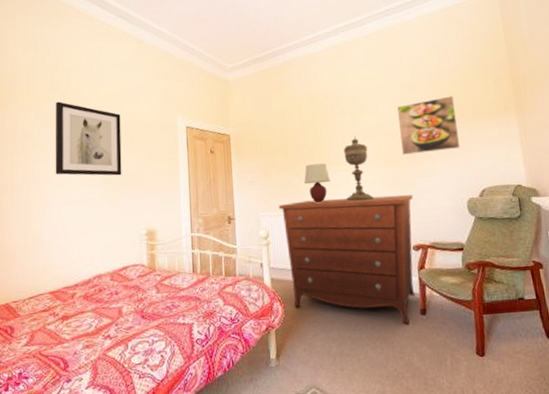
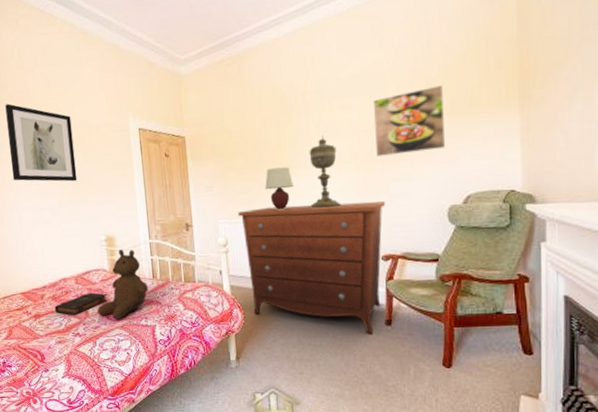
book: none [85,289,144,316] -> present [54,292,108,316]
teddy bear: none [132,243,188,318] -> present [97,249,149,319]

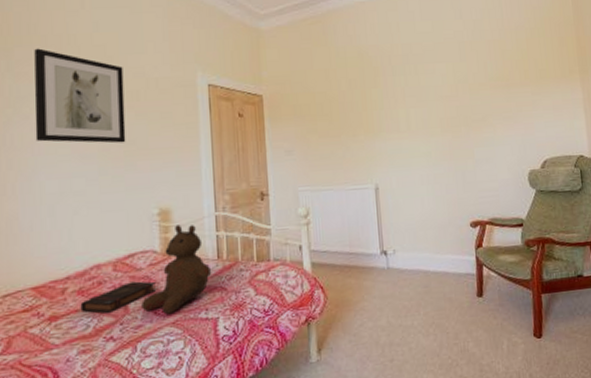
dresser: present [238,201,386,334] -> none [321,166,472,309]
table lamp: present [265,167,293,209] -> none [350,130,380,175]
decorative urn: present [309,135,343,208] -> none [396,99,430,174]
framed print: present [374,85,446,157] -> none [456,57,523,122]

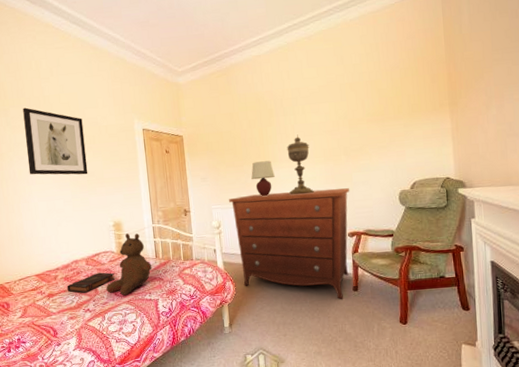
dresser: none [321,166,472,309] -> present [229,188,350,299]
table lamp: none [350,130,380,175] -> present [251,160,275,196]
decorative urn: none [396,99,430,174] -> present [287,134,315,195]

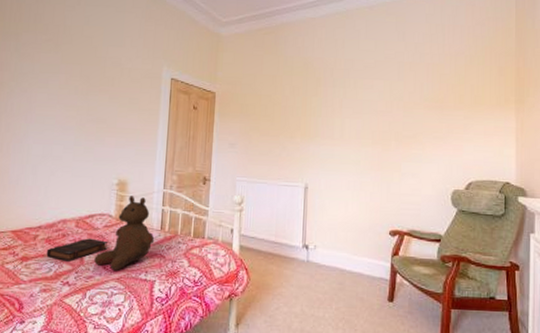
wall art: present [23,107,88,175] -> none [29,34,104,120]
dresser: present [229,188,350,299] -> none [257,170,397,310]
table lamp: present [251,160,275,196] -> none [287,134,314,174]
decorative urn: present [287,134,315,195] -> none [327,110,358,178]

